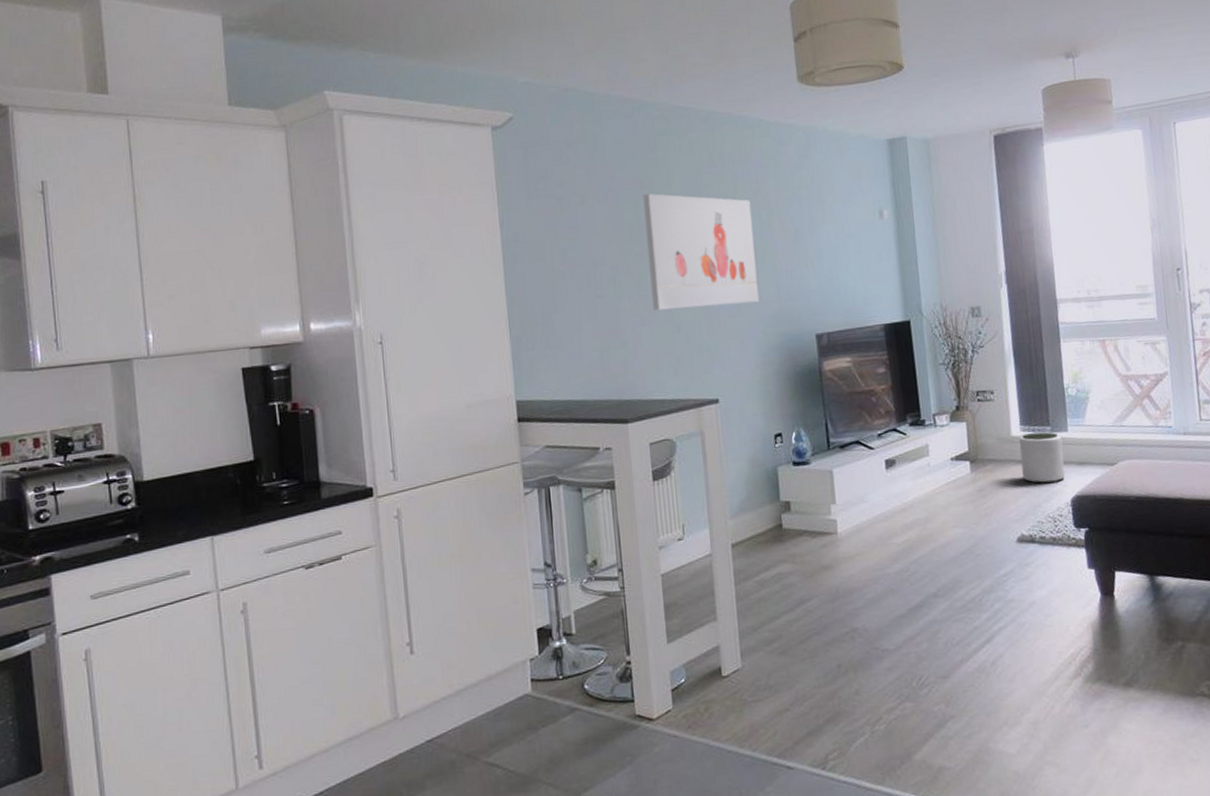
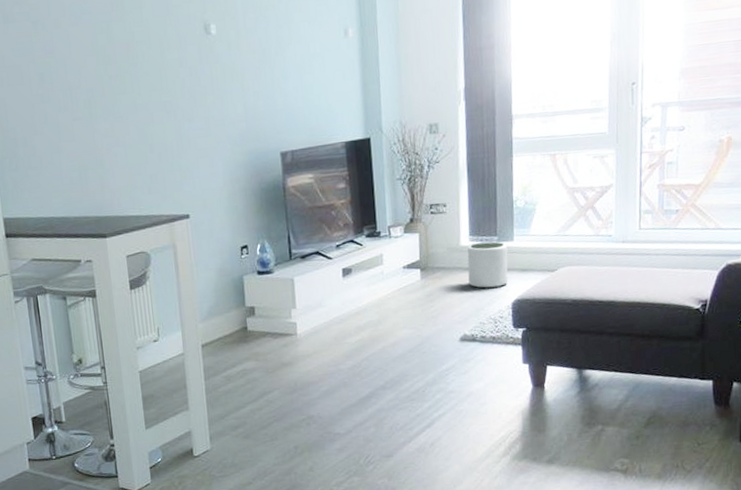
wall art: present [643,193,759,311] -> none [115,16,227,132]

